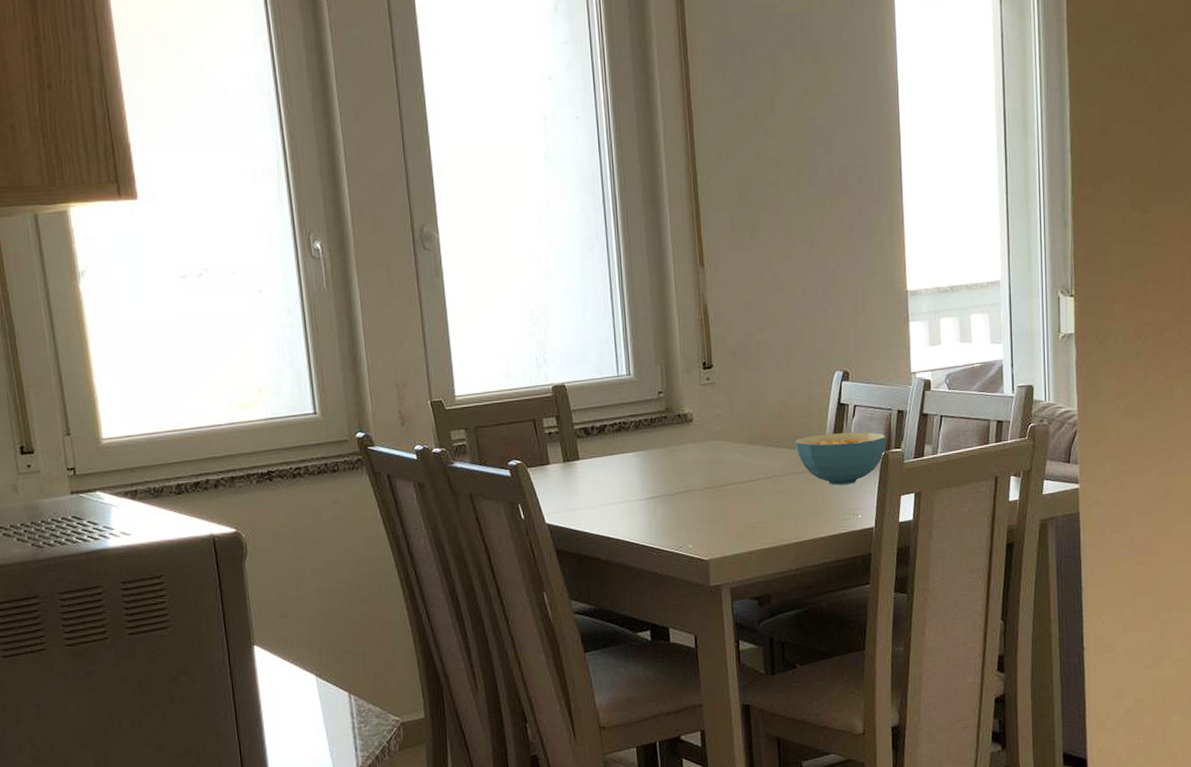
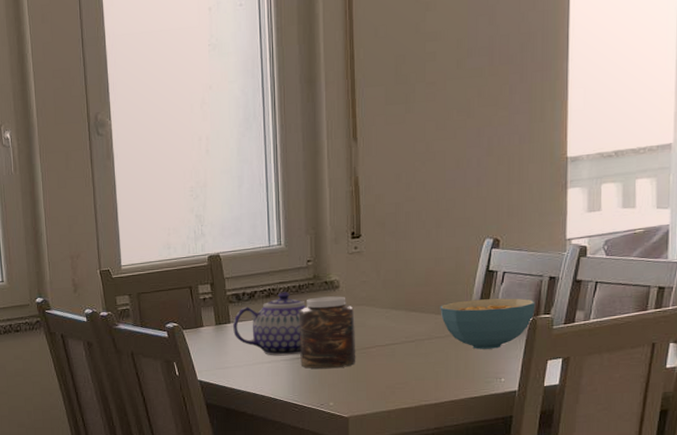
teapot: none [582,425,660,496] -> present [233,292,307,356]
jar: none [653,430,714,509] -> present [300,296,356,369]

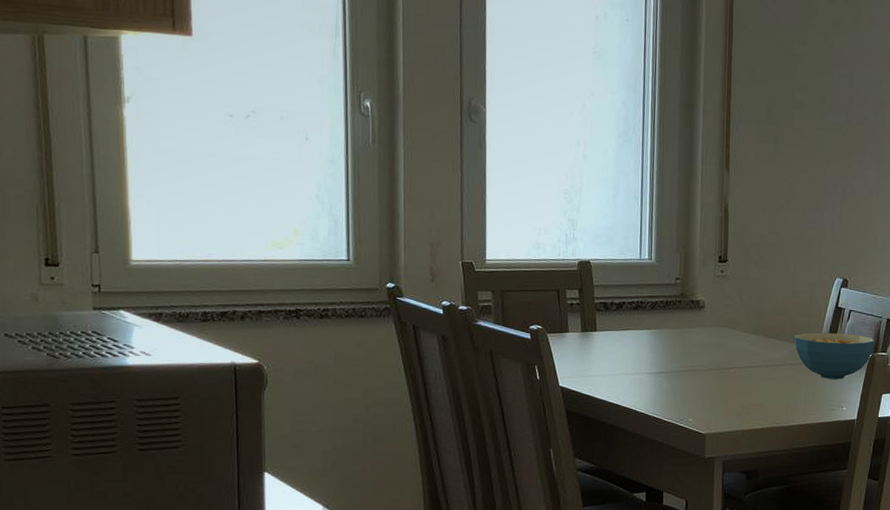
teapot: present [233,292,307,356] -> none [599,306,673,370]
jar: present [300,296,356,369] -> none [663,314,718,386]

